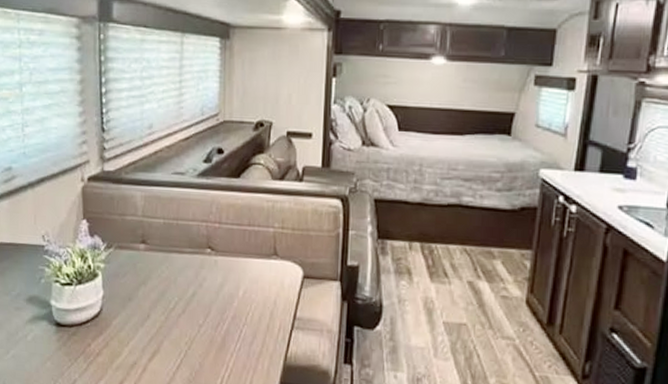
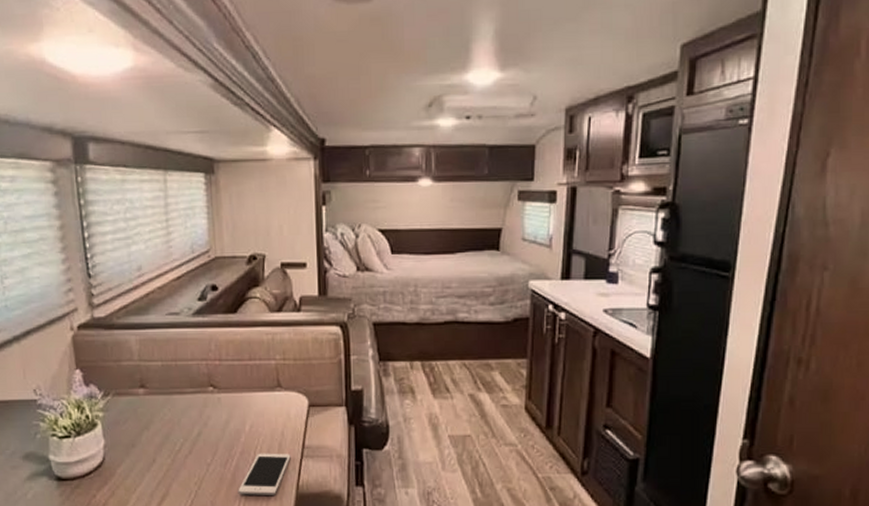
cell phone: none [226,319,282,364] -> present [238,453,291,495]

